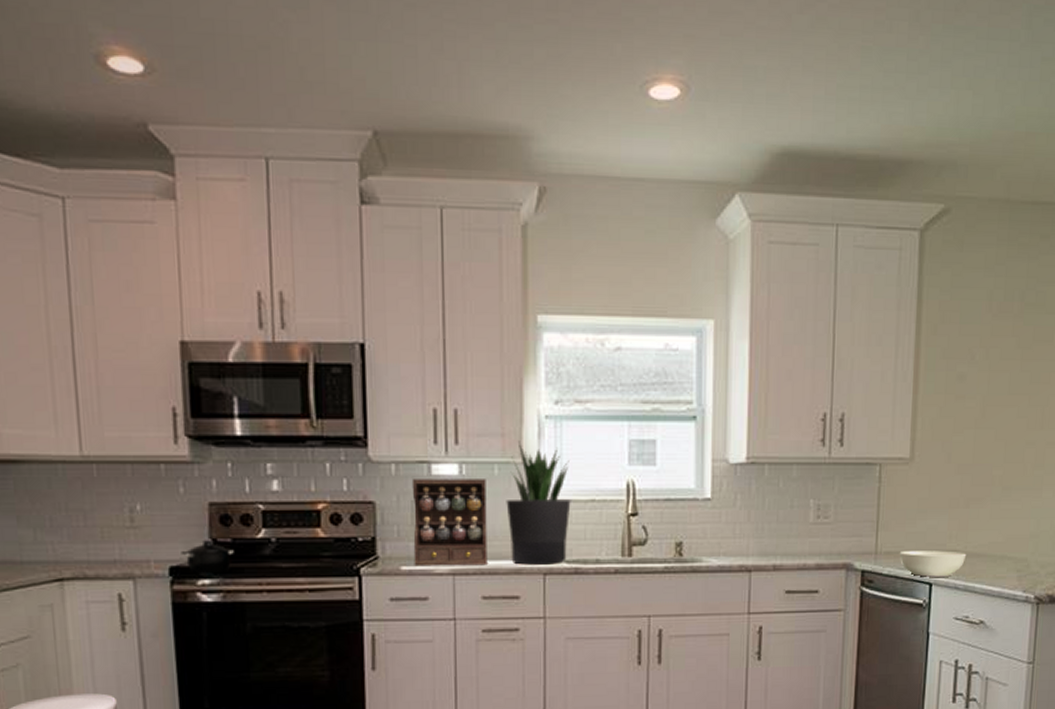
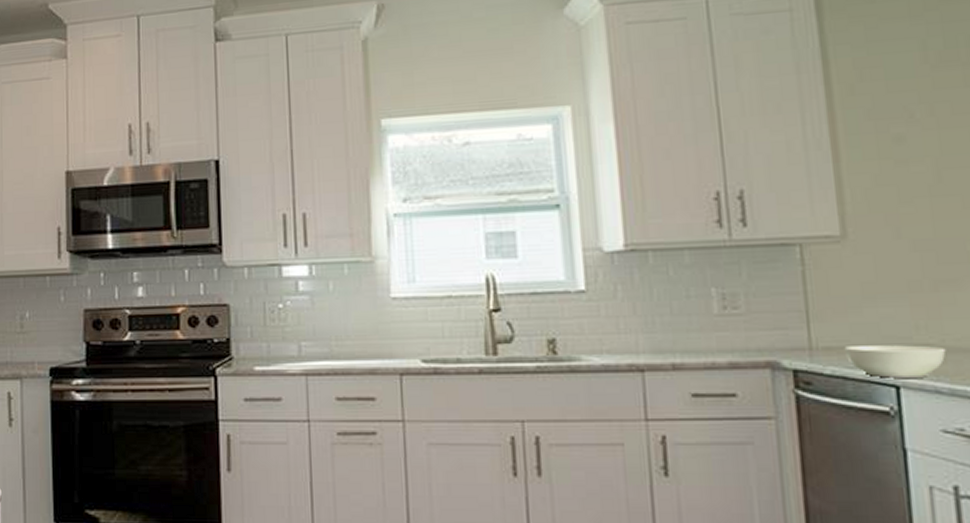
saucepan: present [181,540,235,573] -> none [60,343,105,373]
spice rack: present [411,479,487,567] -> none [263,279,340,367]
planter: present [506,441,571,565] -> none [357,240,426,365]

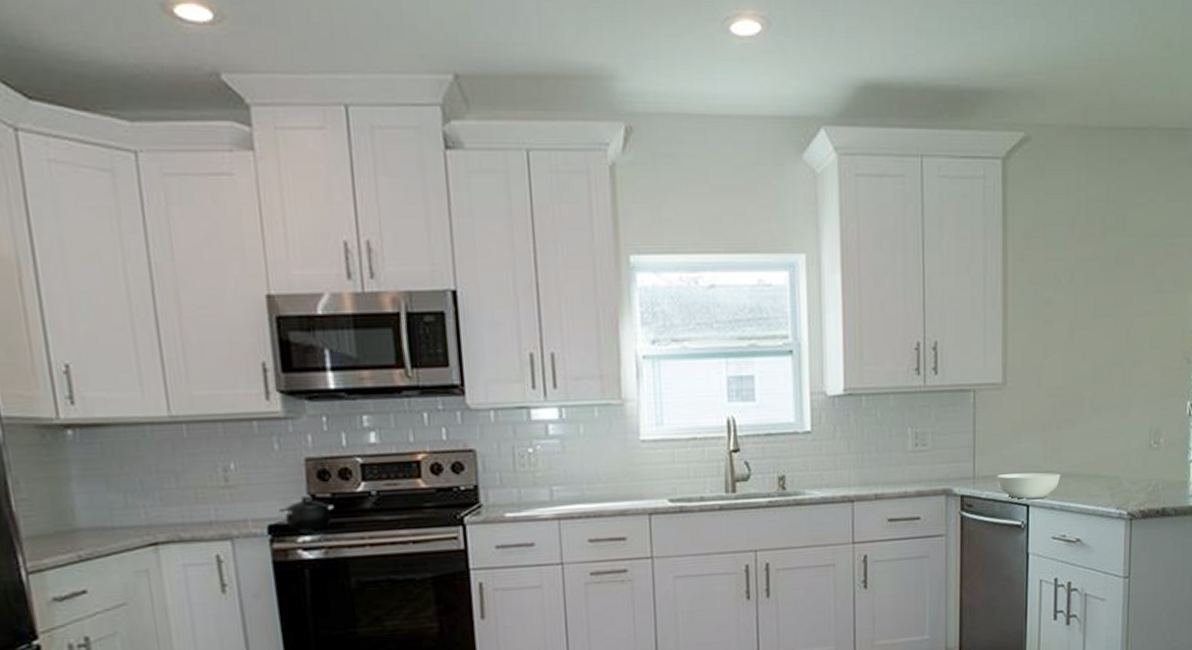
saucepan: none [60,343,105,373] -> present [279,496,335,530]

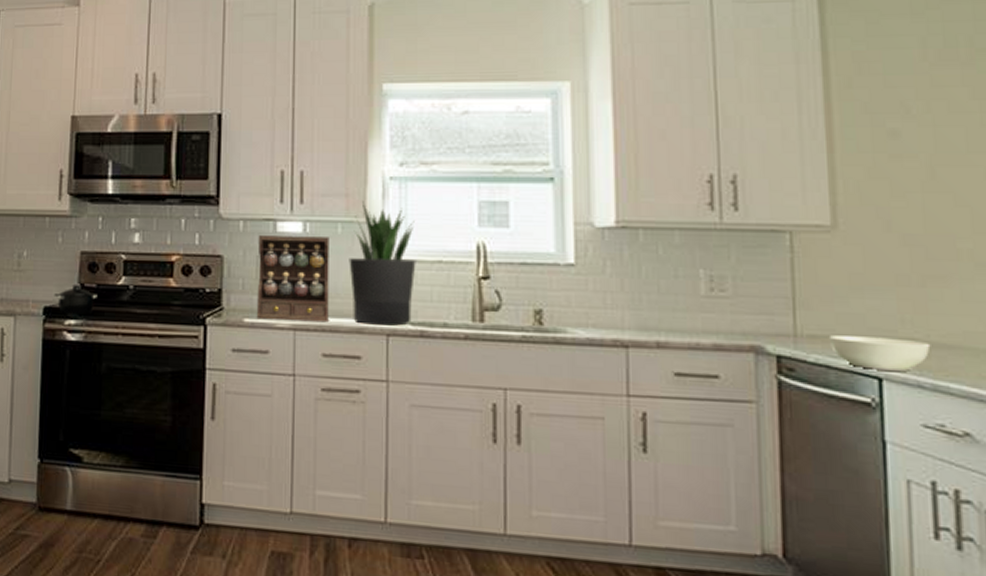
spice rack: none [511,422,592,513] -> present [256,235,329,323]
planter: none [607,382,673,506] -> present [349,201,416,326]

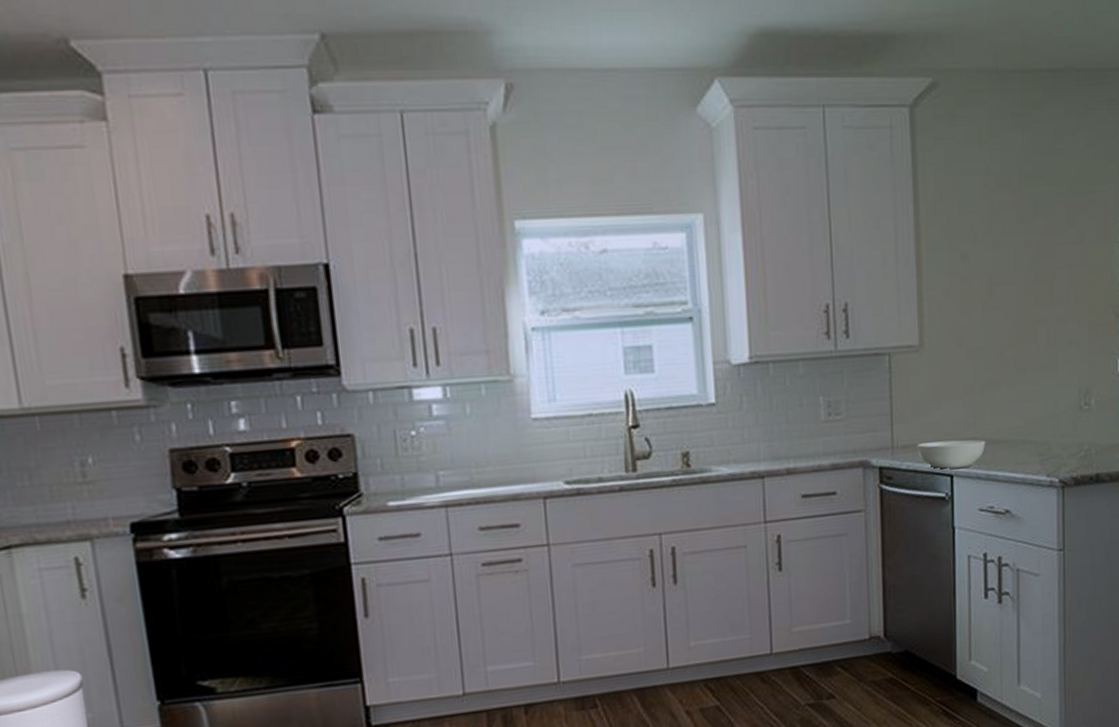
saucepan: present [54,285,99,315] -> none [142,490,203,528]
spice rack: present [256,235,329,323] -> none [392,400,482,501]
planter: present [349,201,416,326] -> none [496,357,567,490]

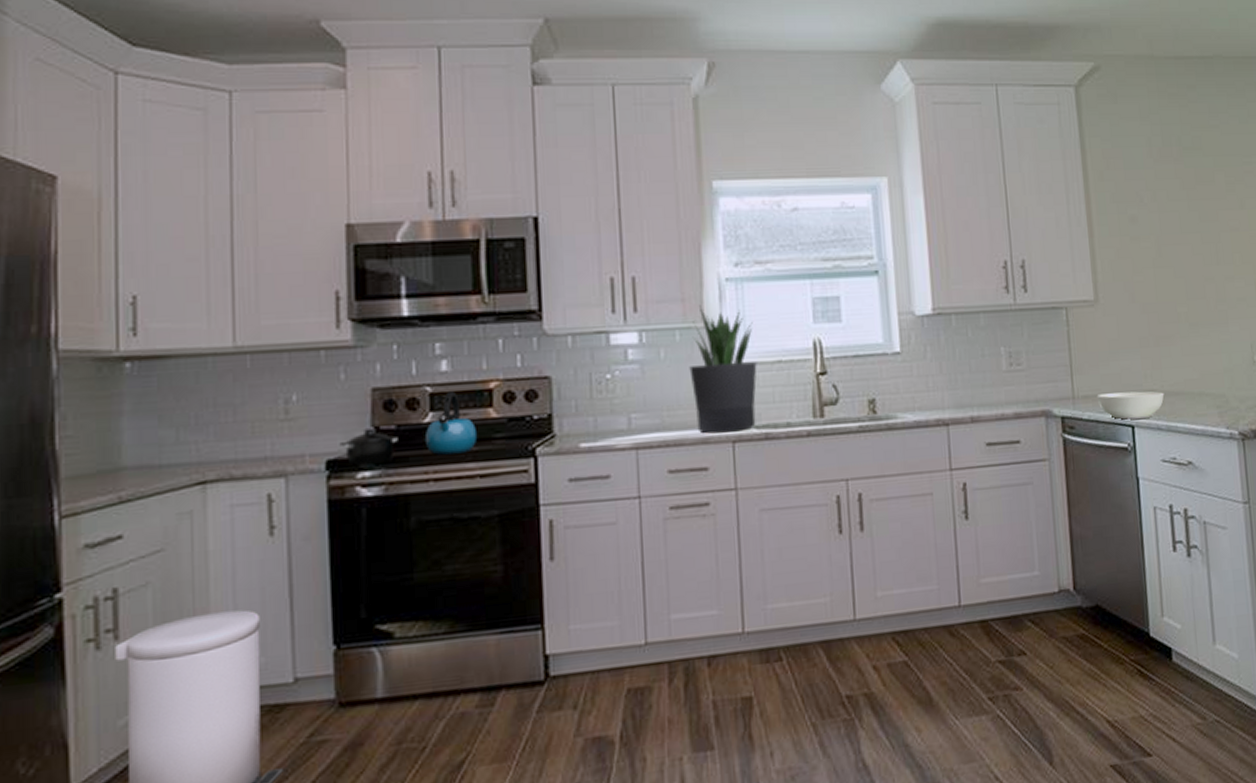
saucepan: none [142,490,203,528] -> present [339,428,400,466]
kettle: none [228,451,283,517] -> present [424,391,478,456]
planter: none [496,357,567,490] -> present [689,305,757,434]

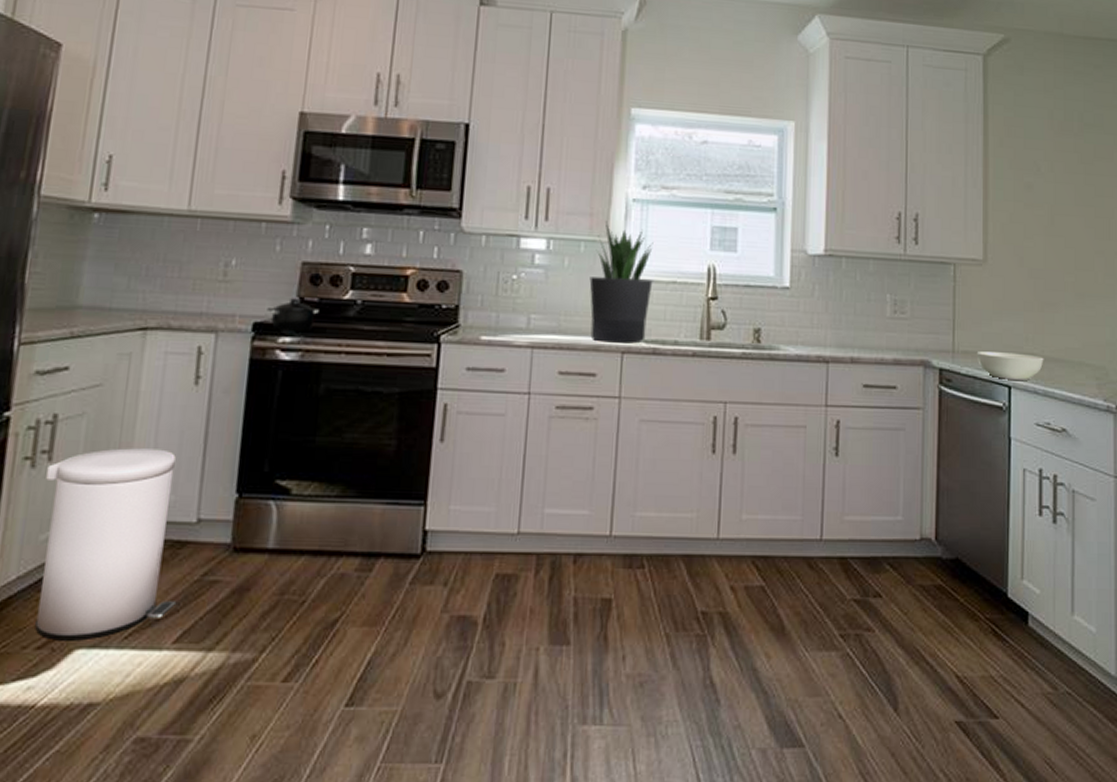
kettle: present [424,391,478,456] -> none [342,273,390,333]

